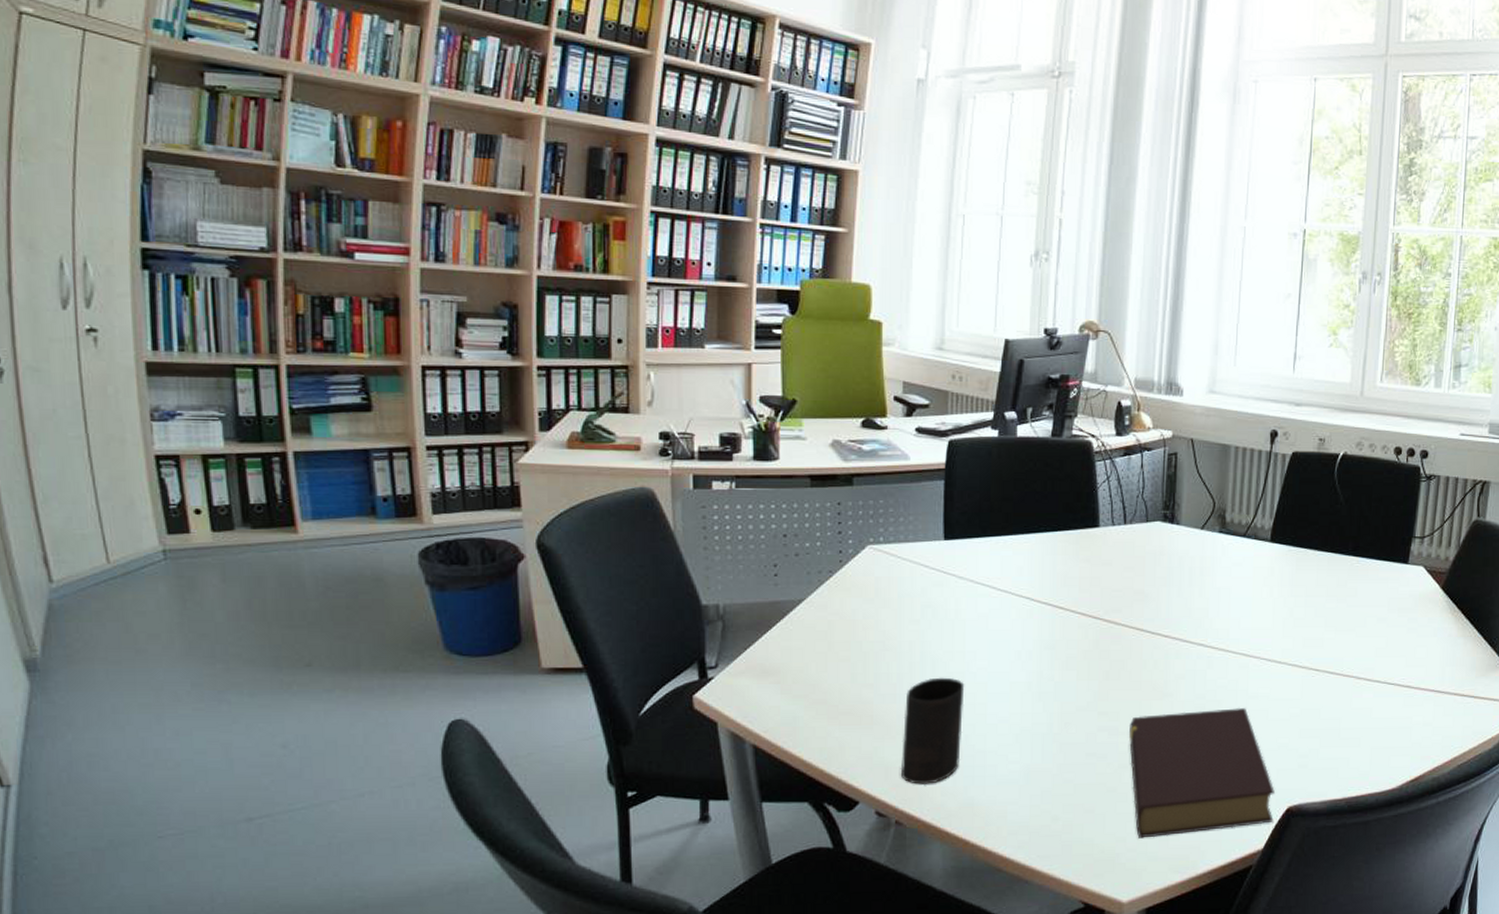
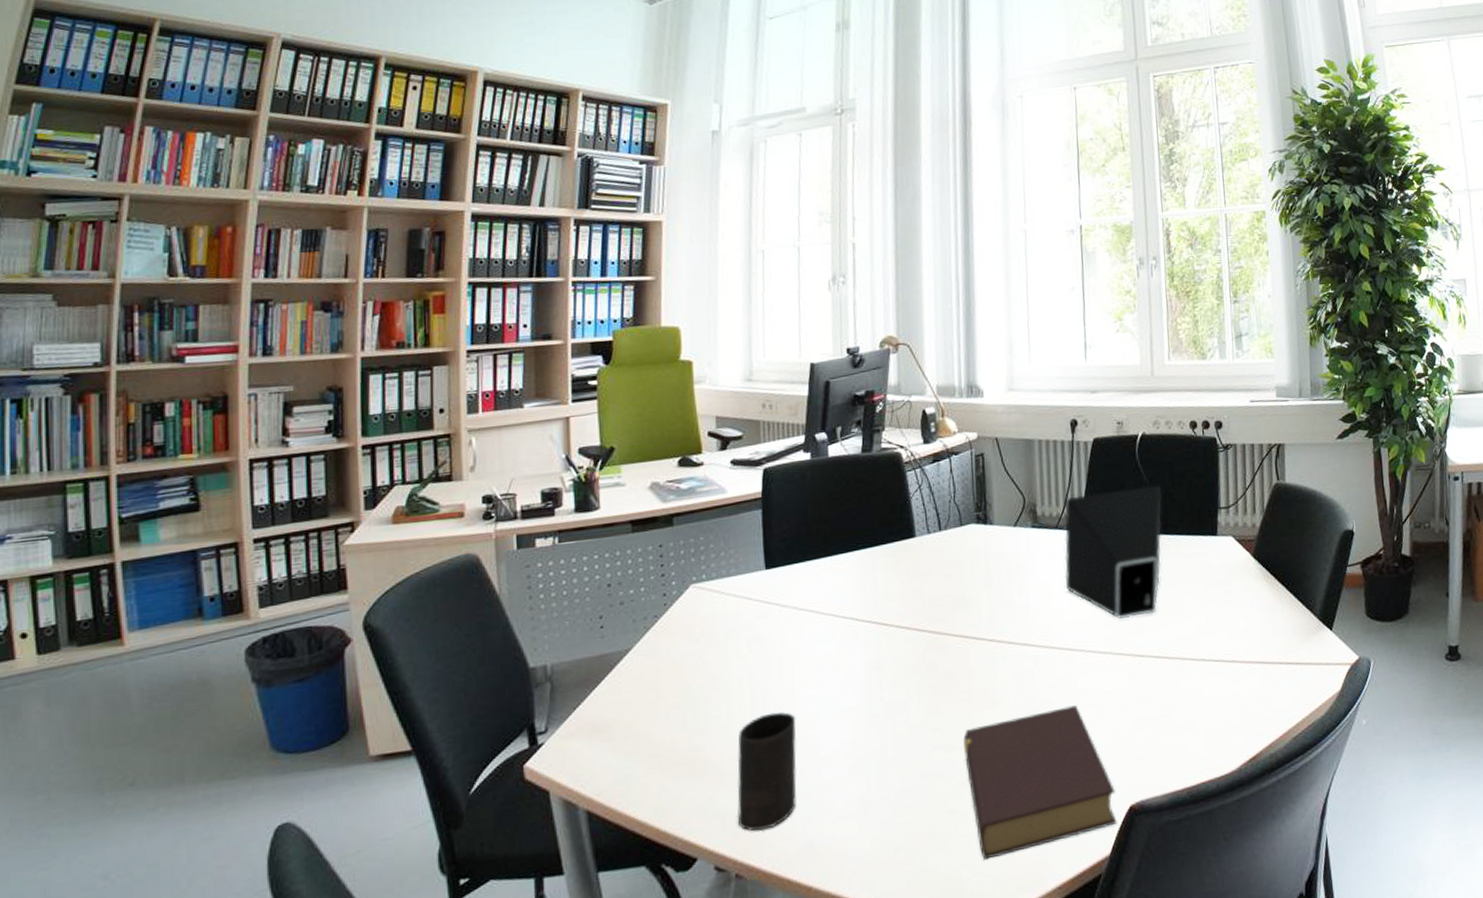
speaker: none [1247,506,1357,632] -> present [1064,485,1162,619]

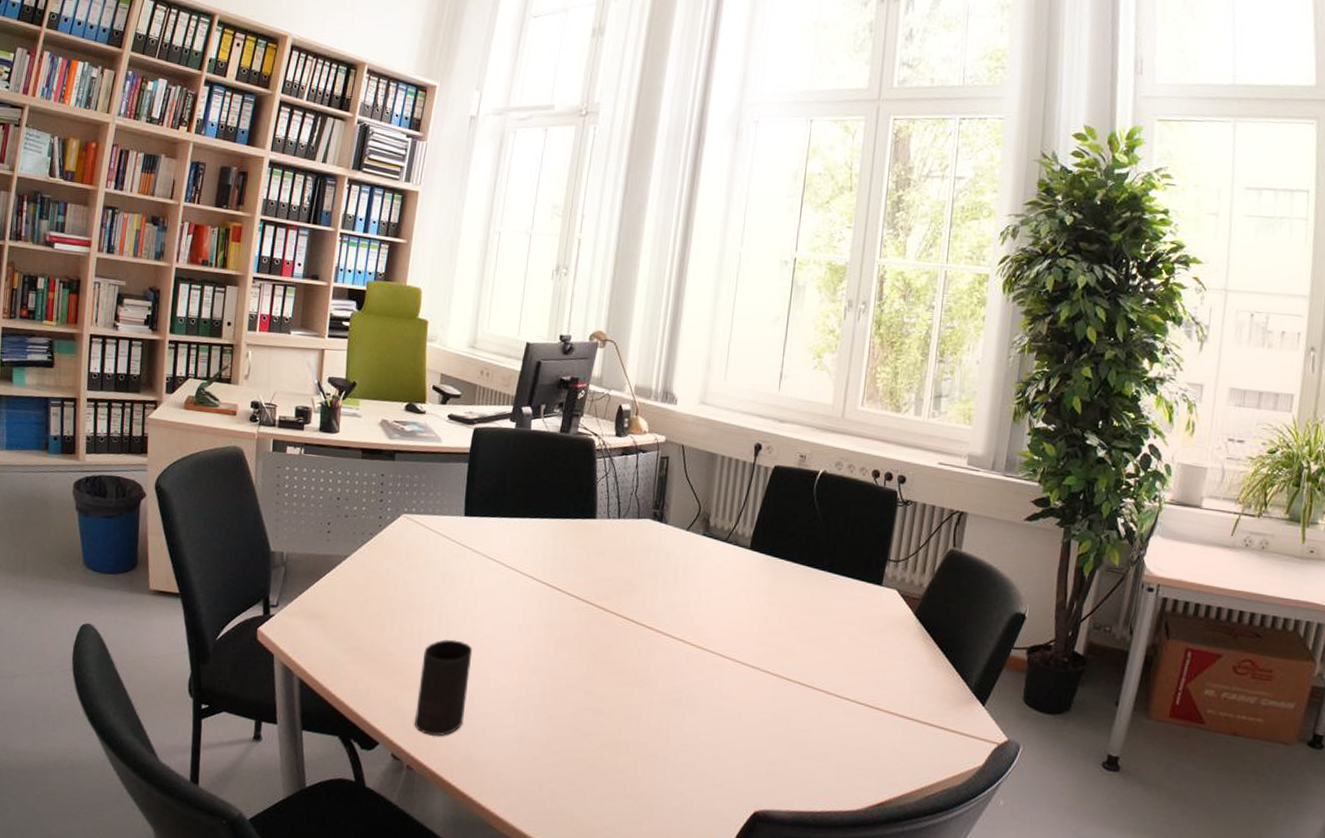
book: present [963,705,1117,860] -> none [611,700,743,824]
speaker: present [1064,485,1162,619] -> none [726,516,833,643]

